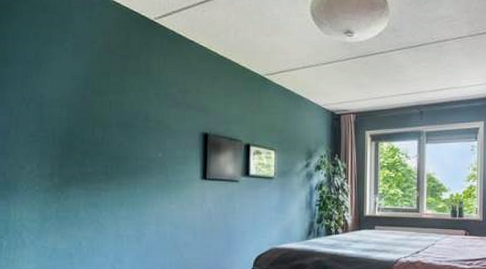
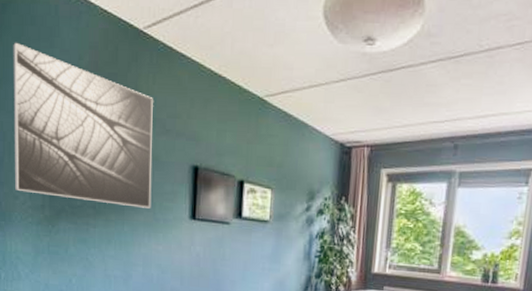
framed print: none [22,27,164,172] -> present [13,42,153,208]

